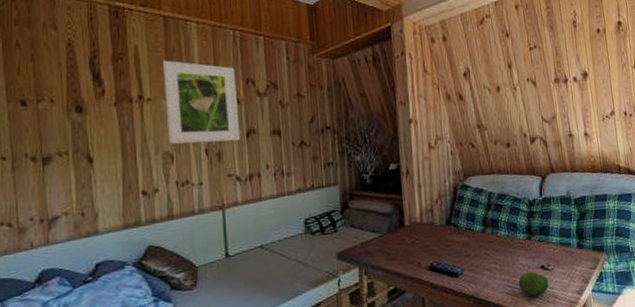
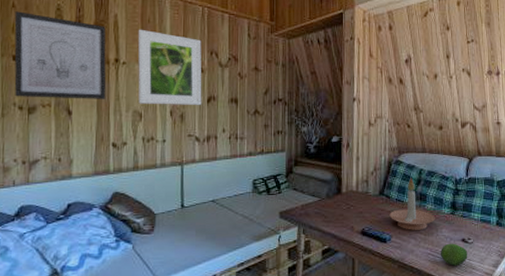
wall art: none [19,50,131,147] -> present [14,11,107,99]
candle holder: none [459,202,510,261] -> present [389,177,435,230]

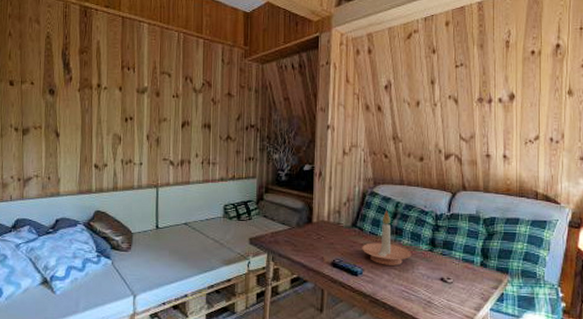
wall art: present [14,11,107,99] -> none [11,39,90,123]
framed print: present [137,29,202,105] -> none [117,55,177,130]
fruit: present [441,243,468,266] -> none [416,281,446,305]

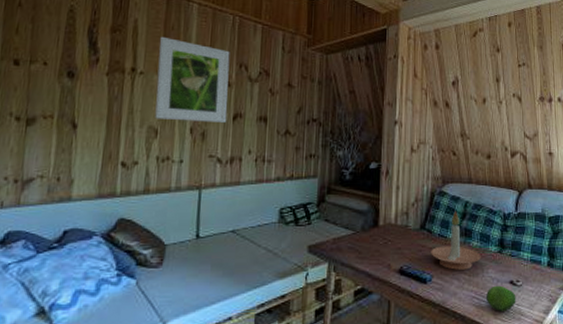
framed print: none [117,55,177,130] -> present [155,36,230,122]
fruit: none [416,281,446,305] -> present [486,285,516,311]

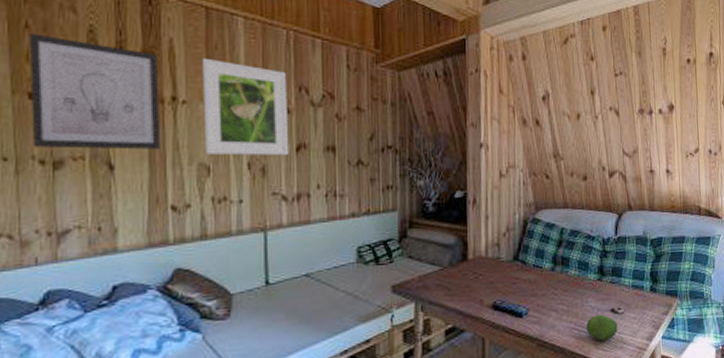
wall art: none [12,11,124,112] -> present [29,33,161,150]
candle holder: present [431,210,481,270] -> none [525,238,580,302]

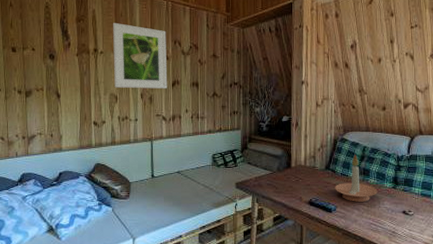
wall art: present [29,33,161,150] -> none [12,10,88,84]
candle holder: none [525,238,580,302] -> present [335,153,378,202]
fruit: present [587,314,618,341] -> none [382,214,408,235]

